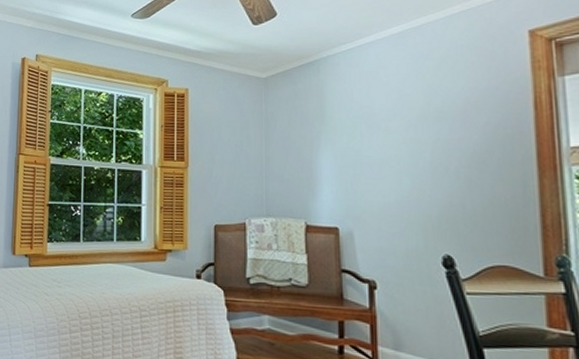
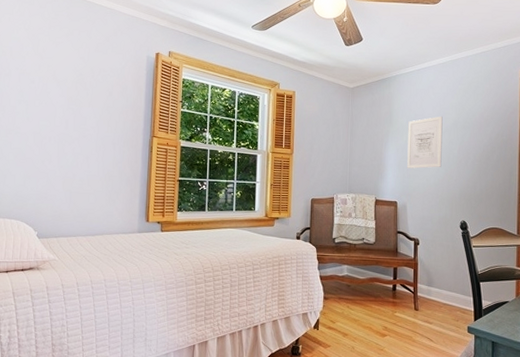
wall art: none [349,106,406,181] -> present [407,116,443,169]

